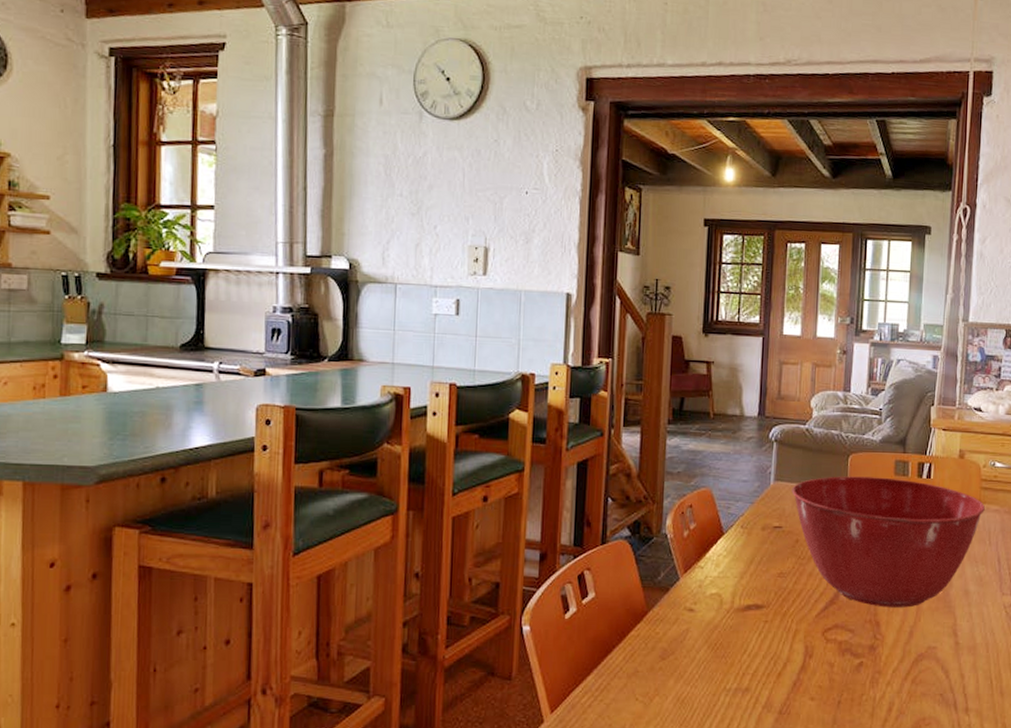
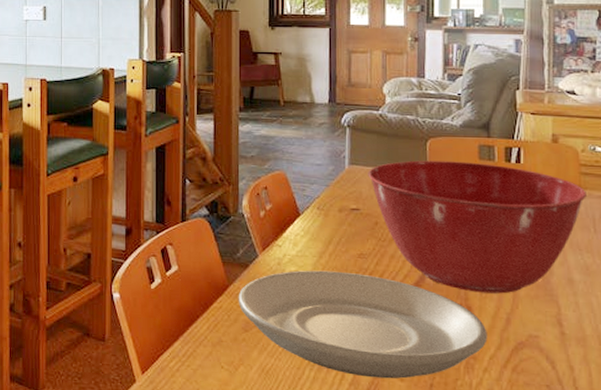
plate: none [656,591,892,699] -> present [238,270,488,379]

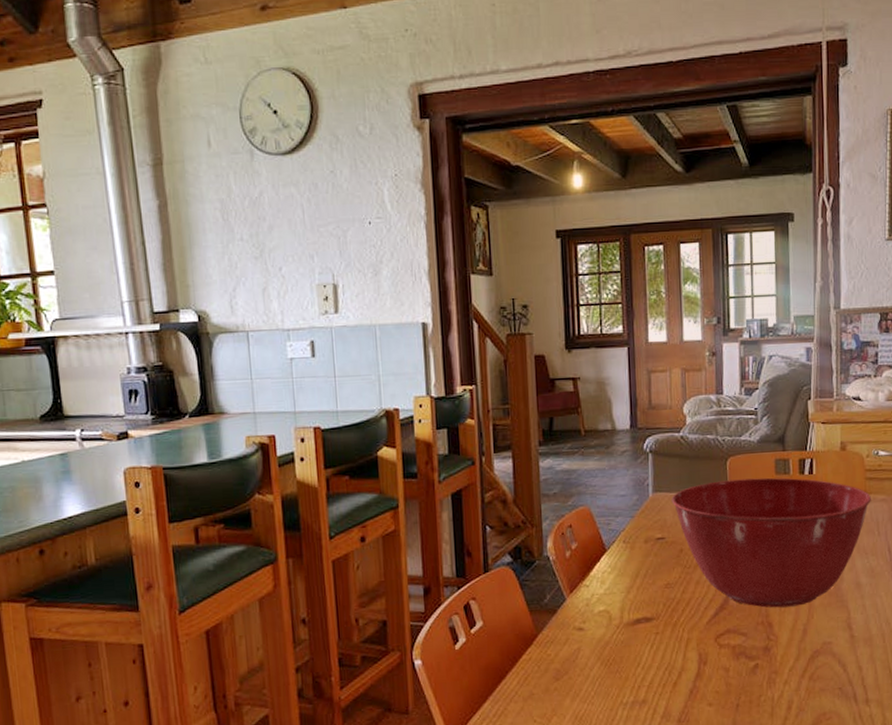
plate: present [238,270,488,379] -> none [547,604,787,708]

